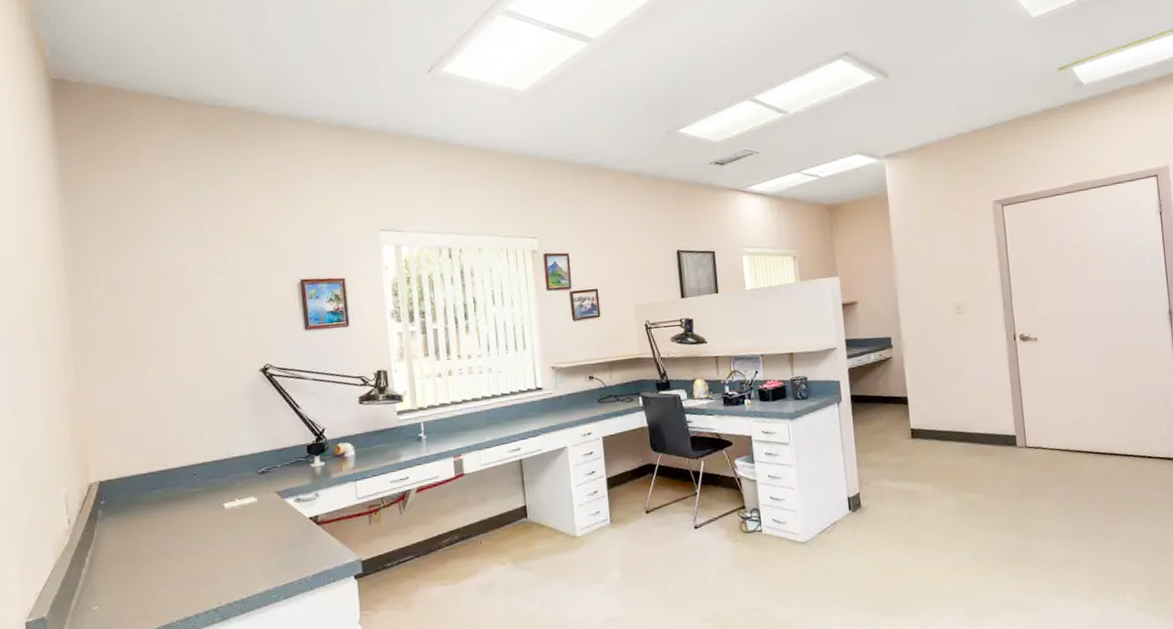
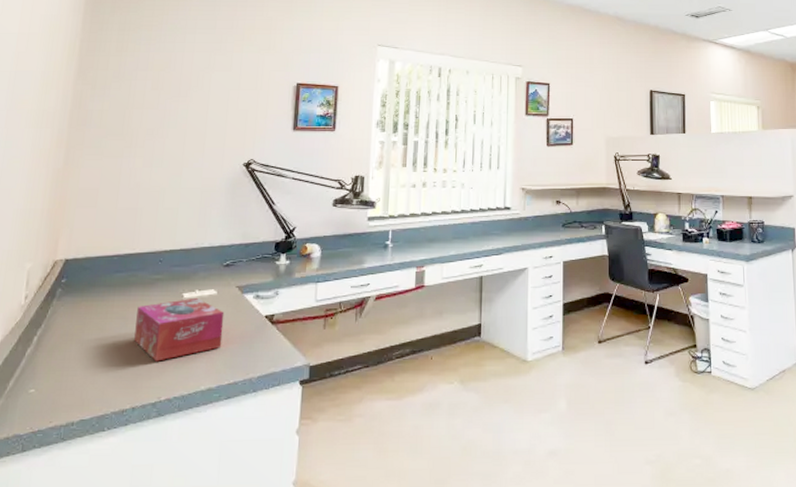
tissue box: none [181,506,272,571] -> present [134,297,225,362]

